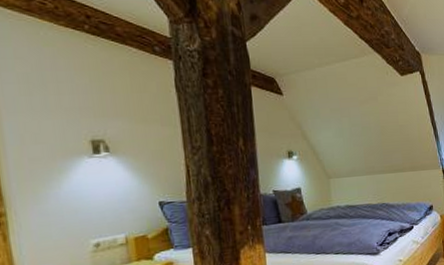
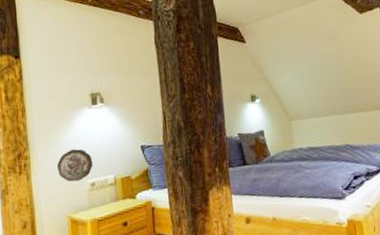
decorative plate: none [47,204,97,243] -> present [57,149,93,182]

